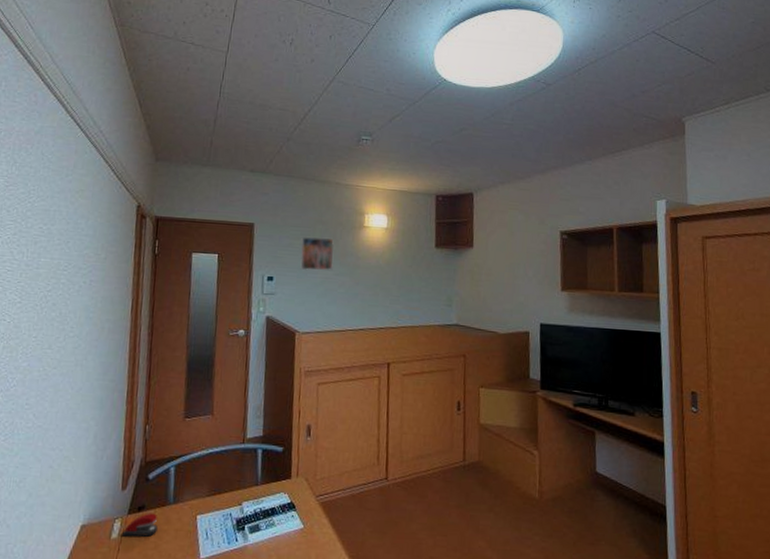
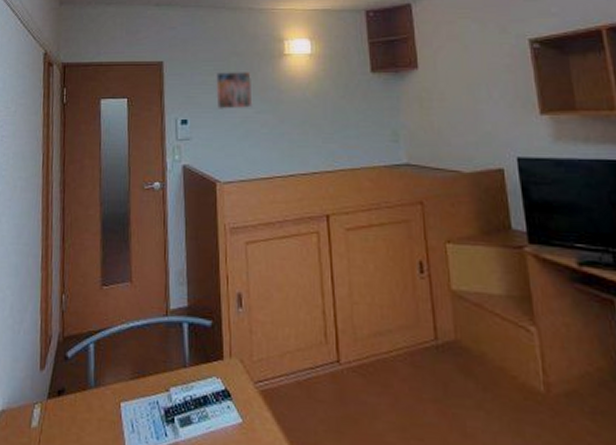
stapler: present [122,513,158,537] -> none [42,398,79,427]

